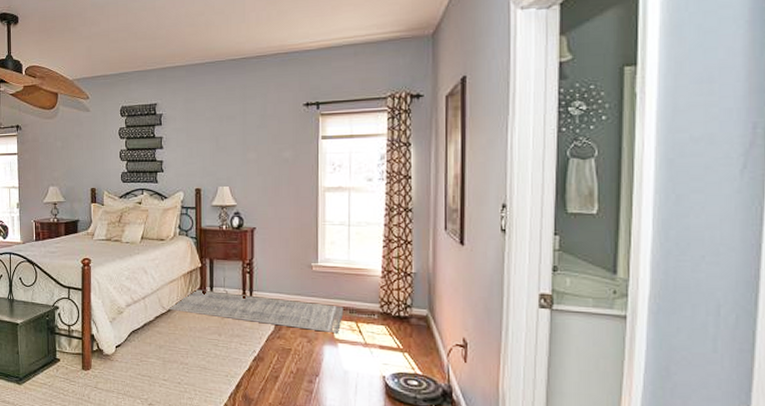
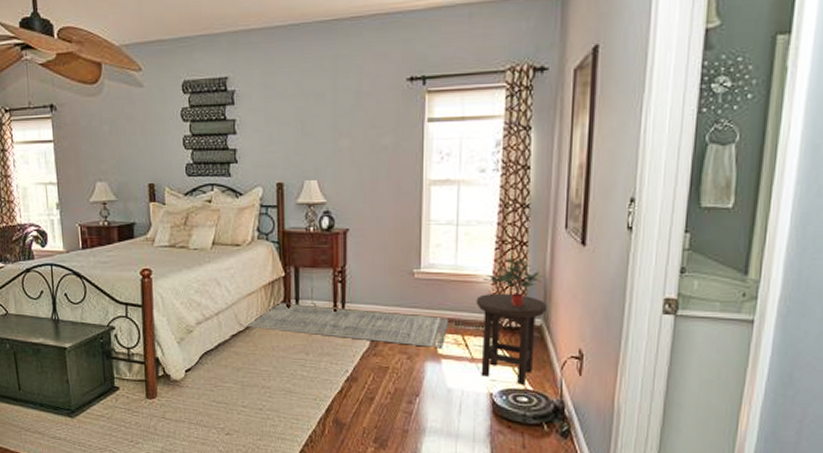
stool: none [367,285,432,369] -> present [476,293,547,385]
potted plant: none [373,254,429,298] -> present [483,257,545,307]

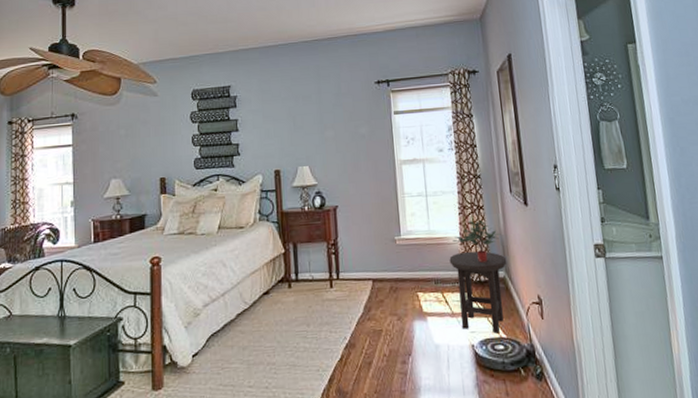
rug: present [248,302,449,349] -> none [252,277,430,308]

